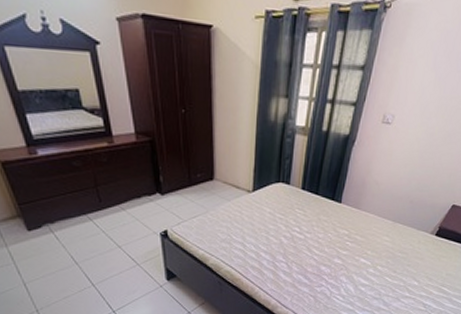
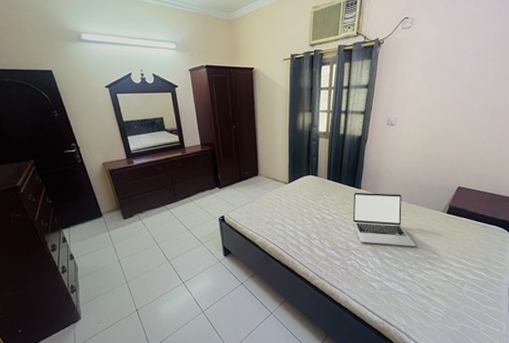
laptop: none [328,206,396,273] -> present [353,192,416,247]

